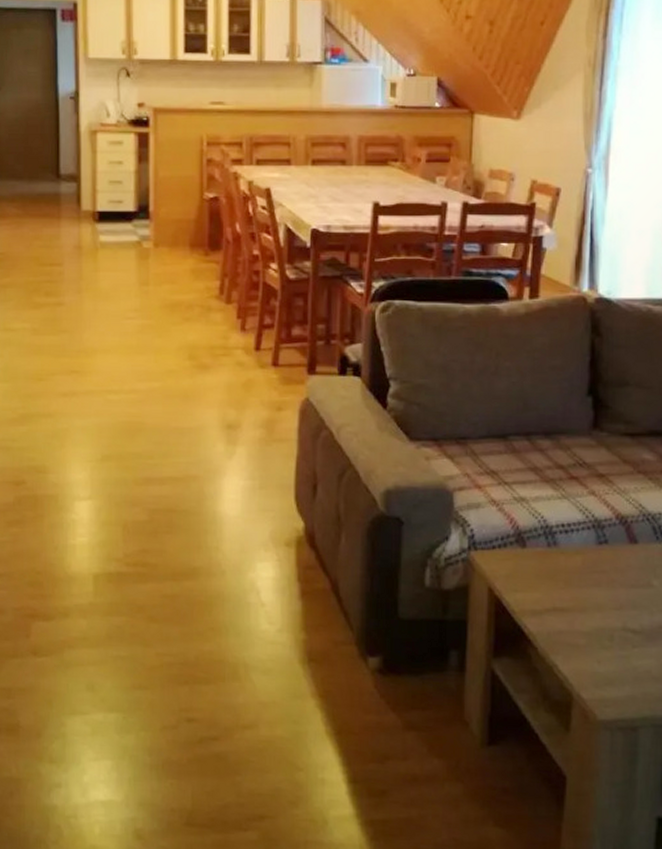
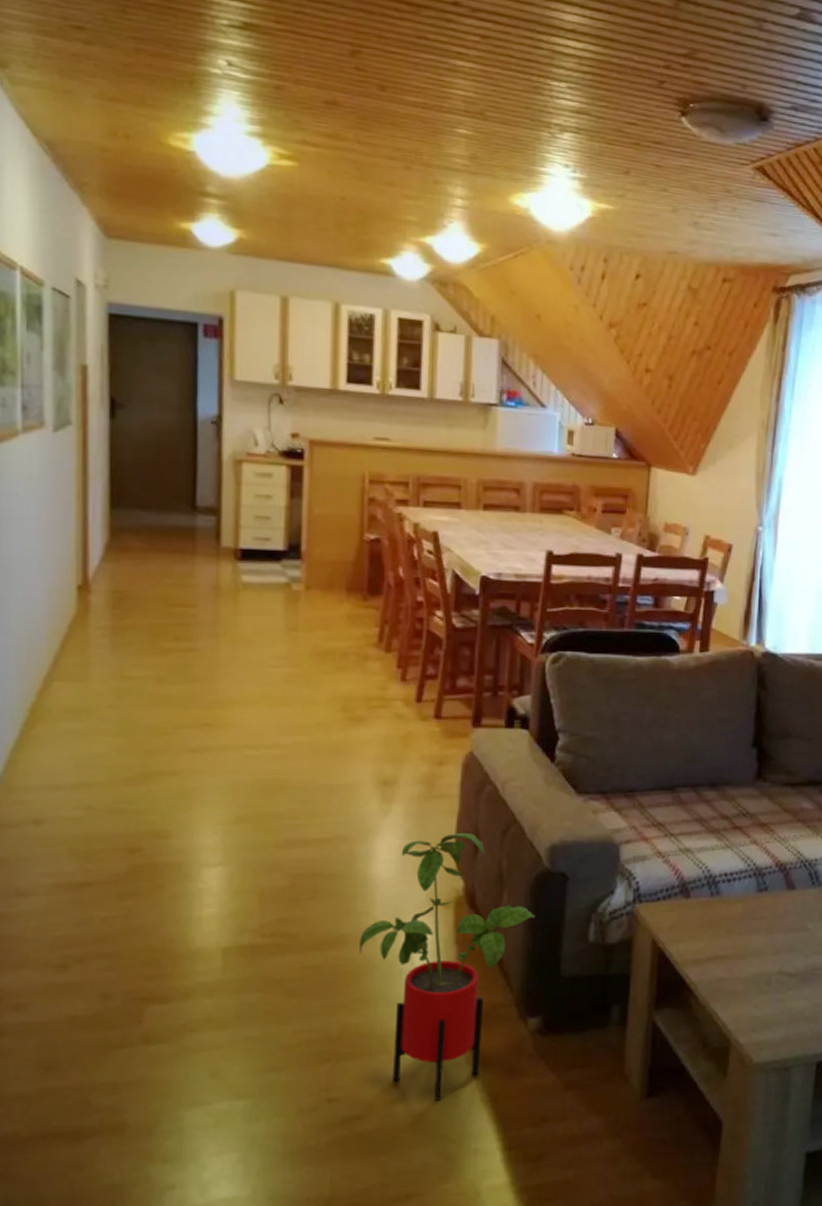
house plant: none [211,476,373,729] -> present [359,833,536,1100]

